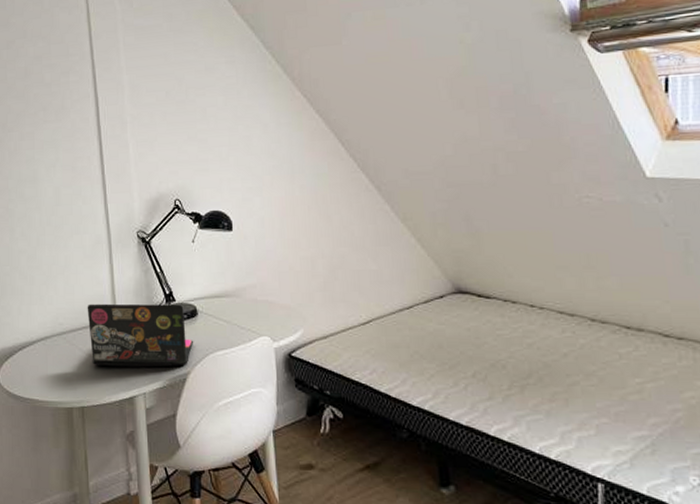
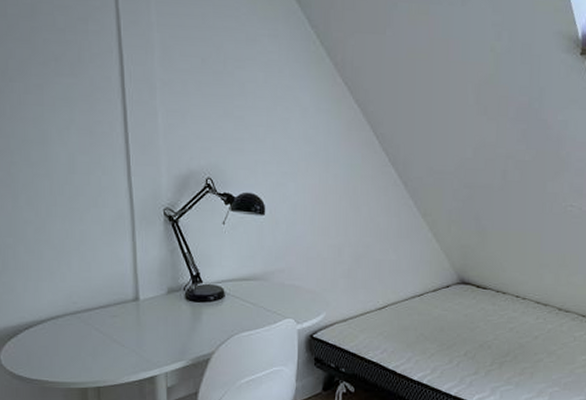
laptop: present [87,303,194,367] -> none [105,282,220,348]

